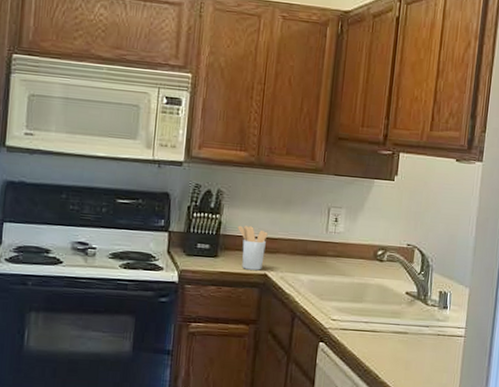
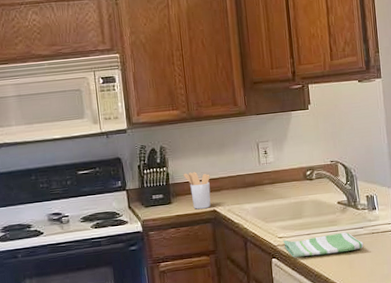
dish towel: none [335,323,426,350] -> present [282,232,364,257]

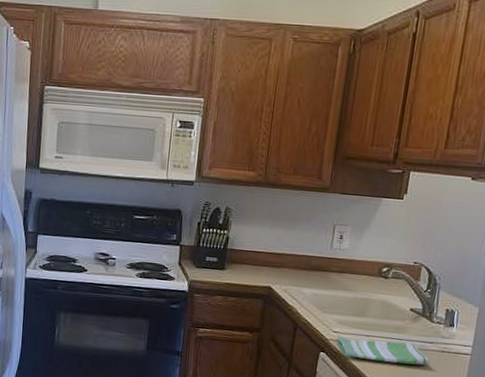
utensil holder: present [183,172,211,209] -> none [244,240,273,283]

